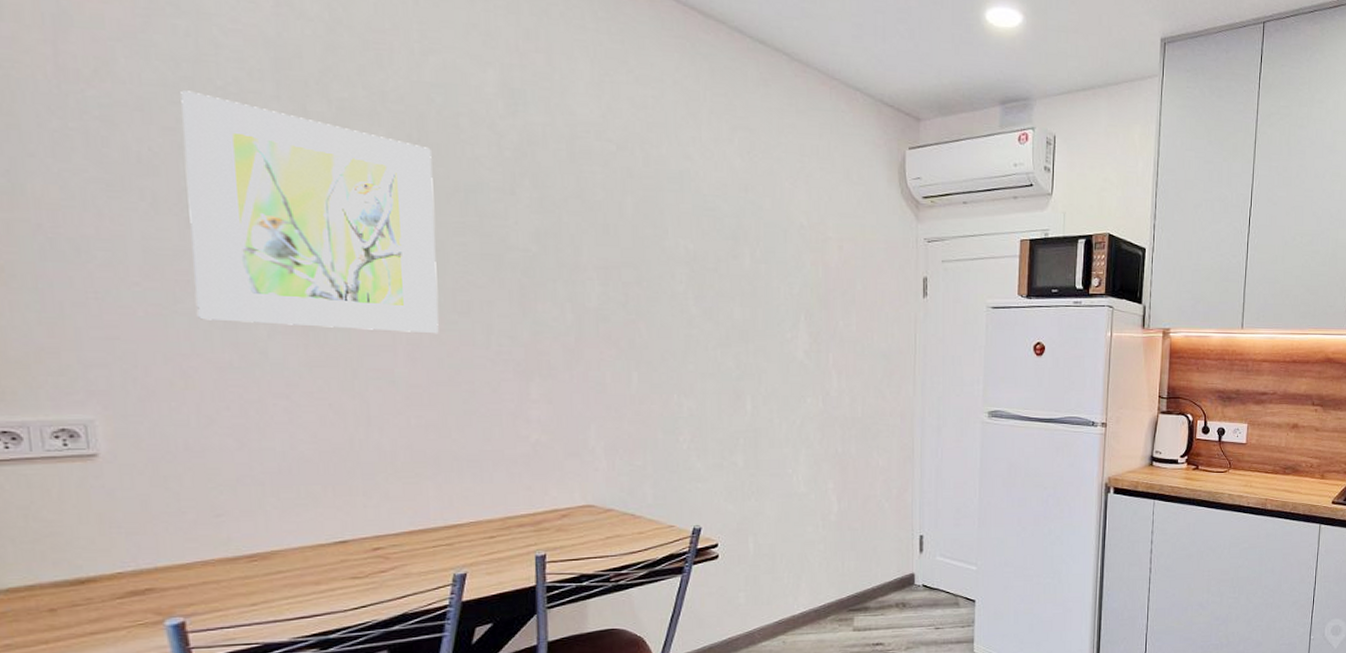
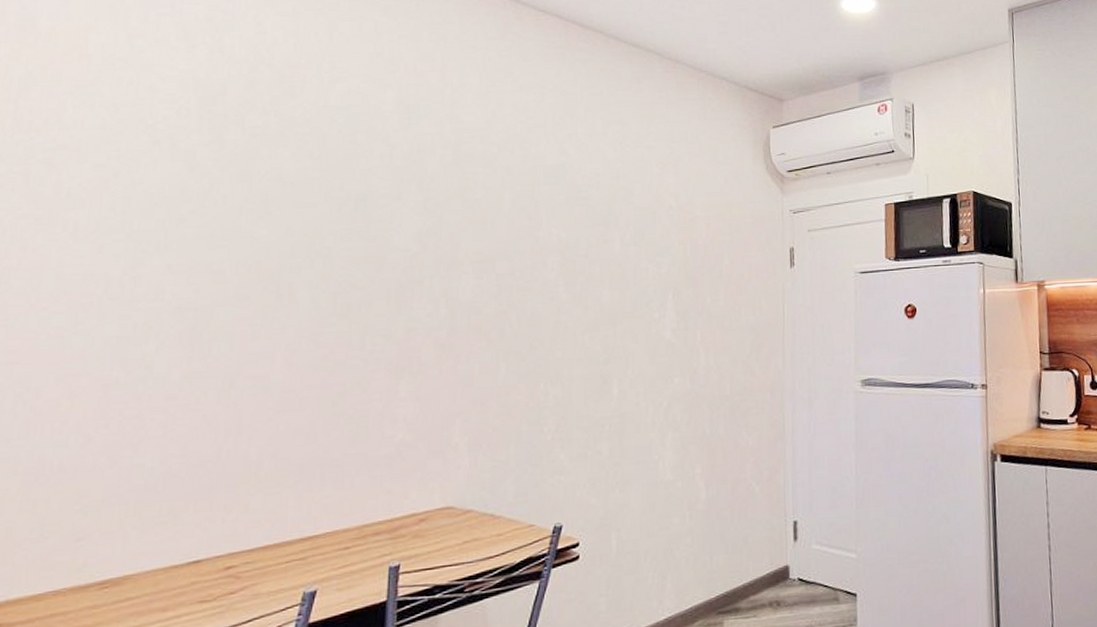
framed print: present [180,90,439,334] -> none [93,131,329,340]

